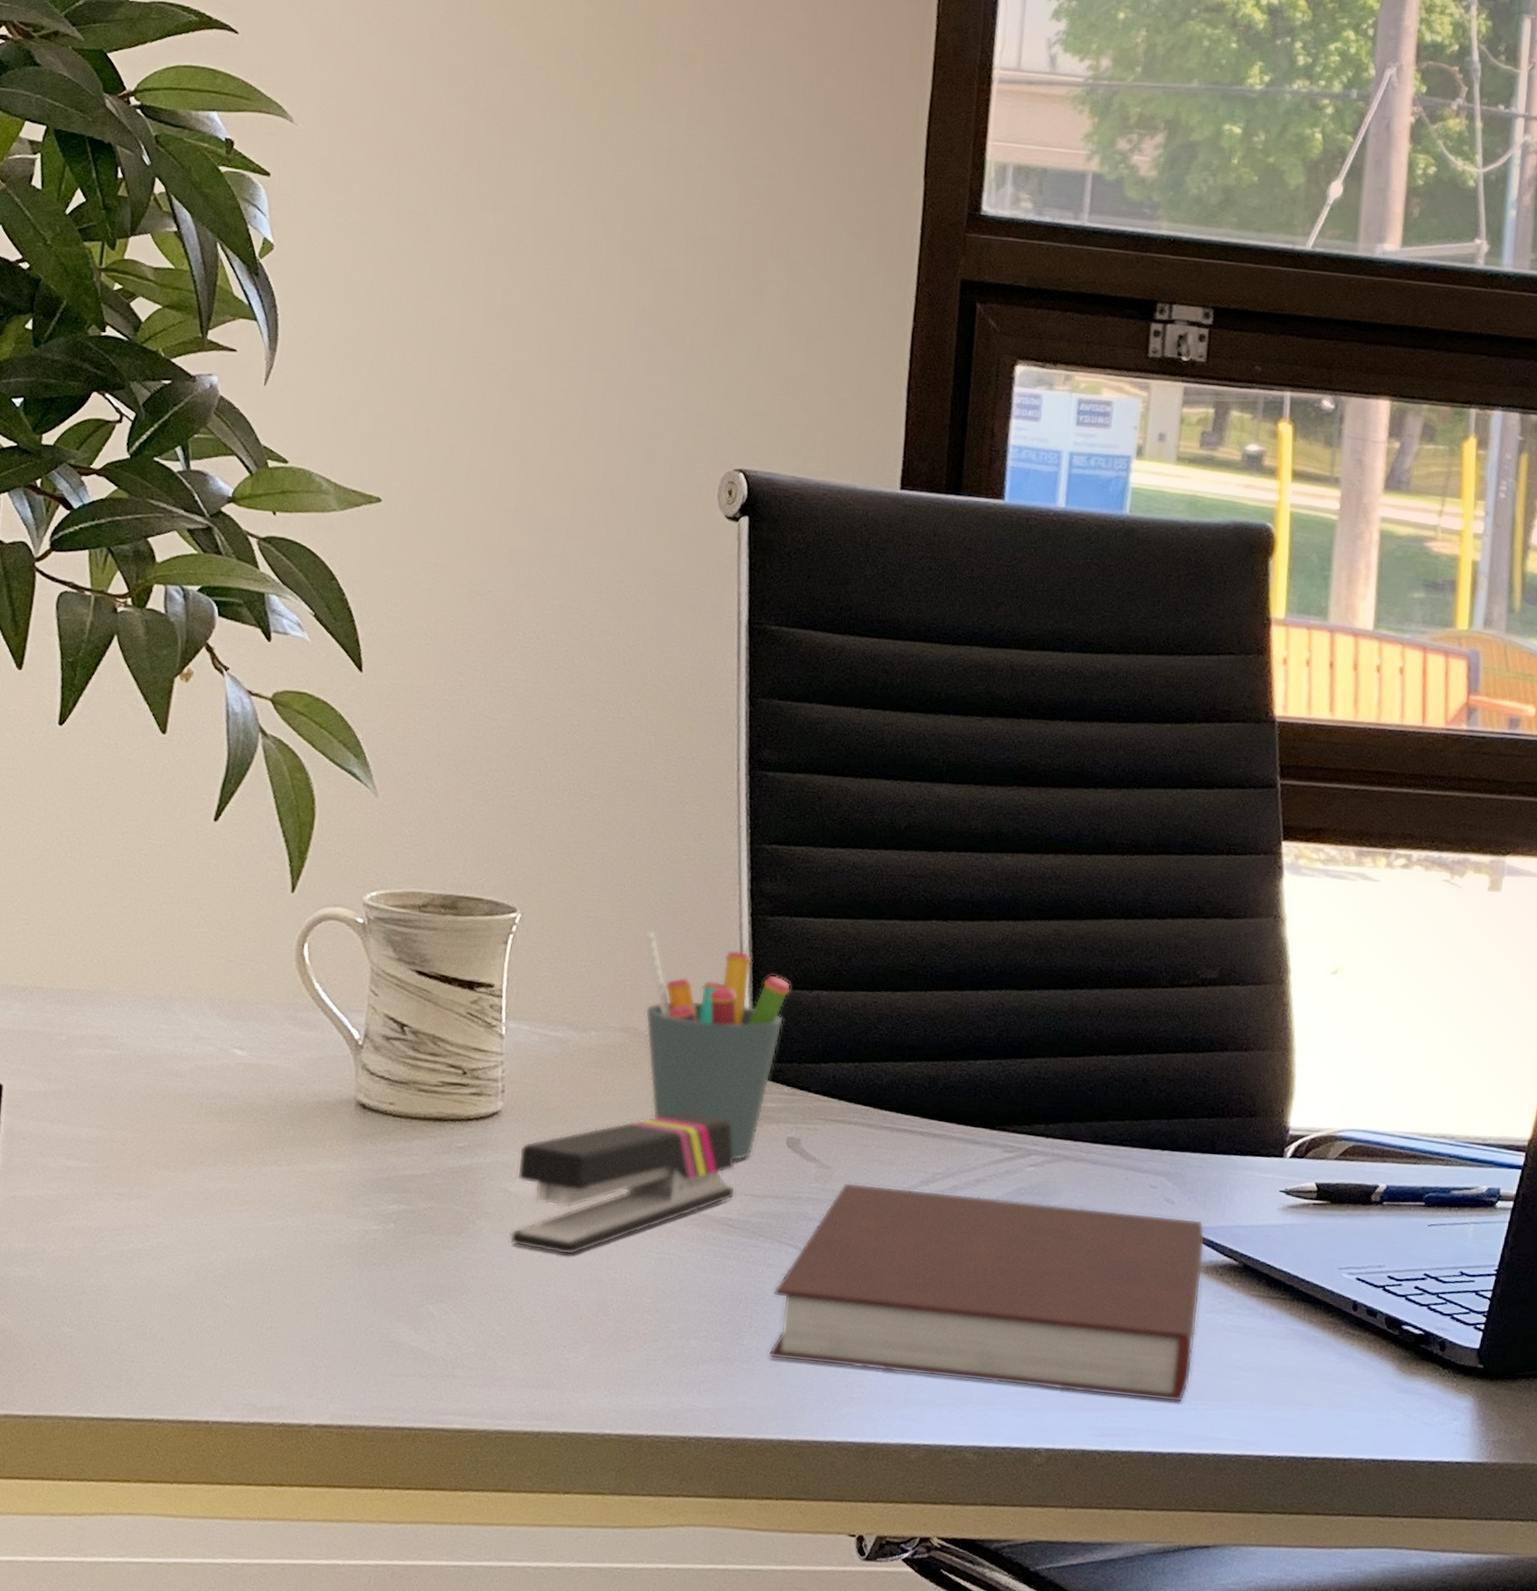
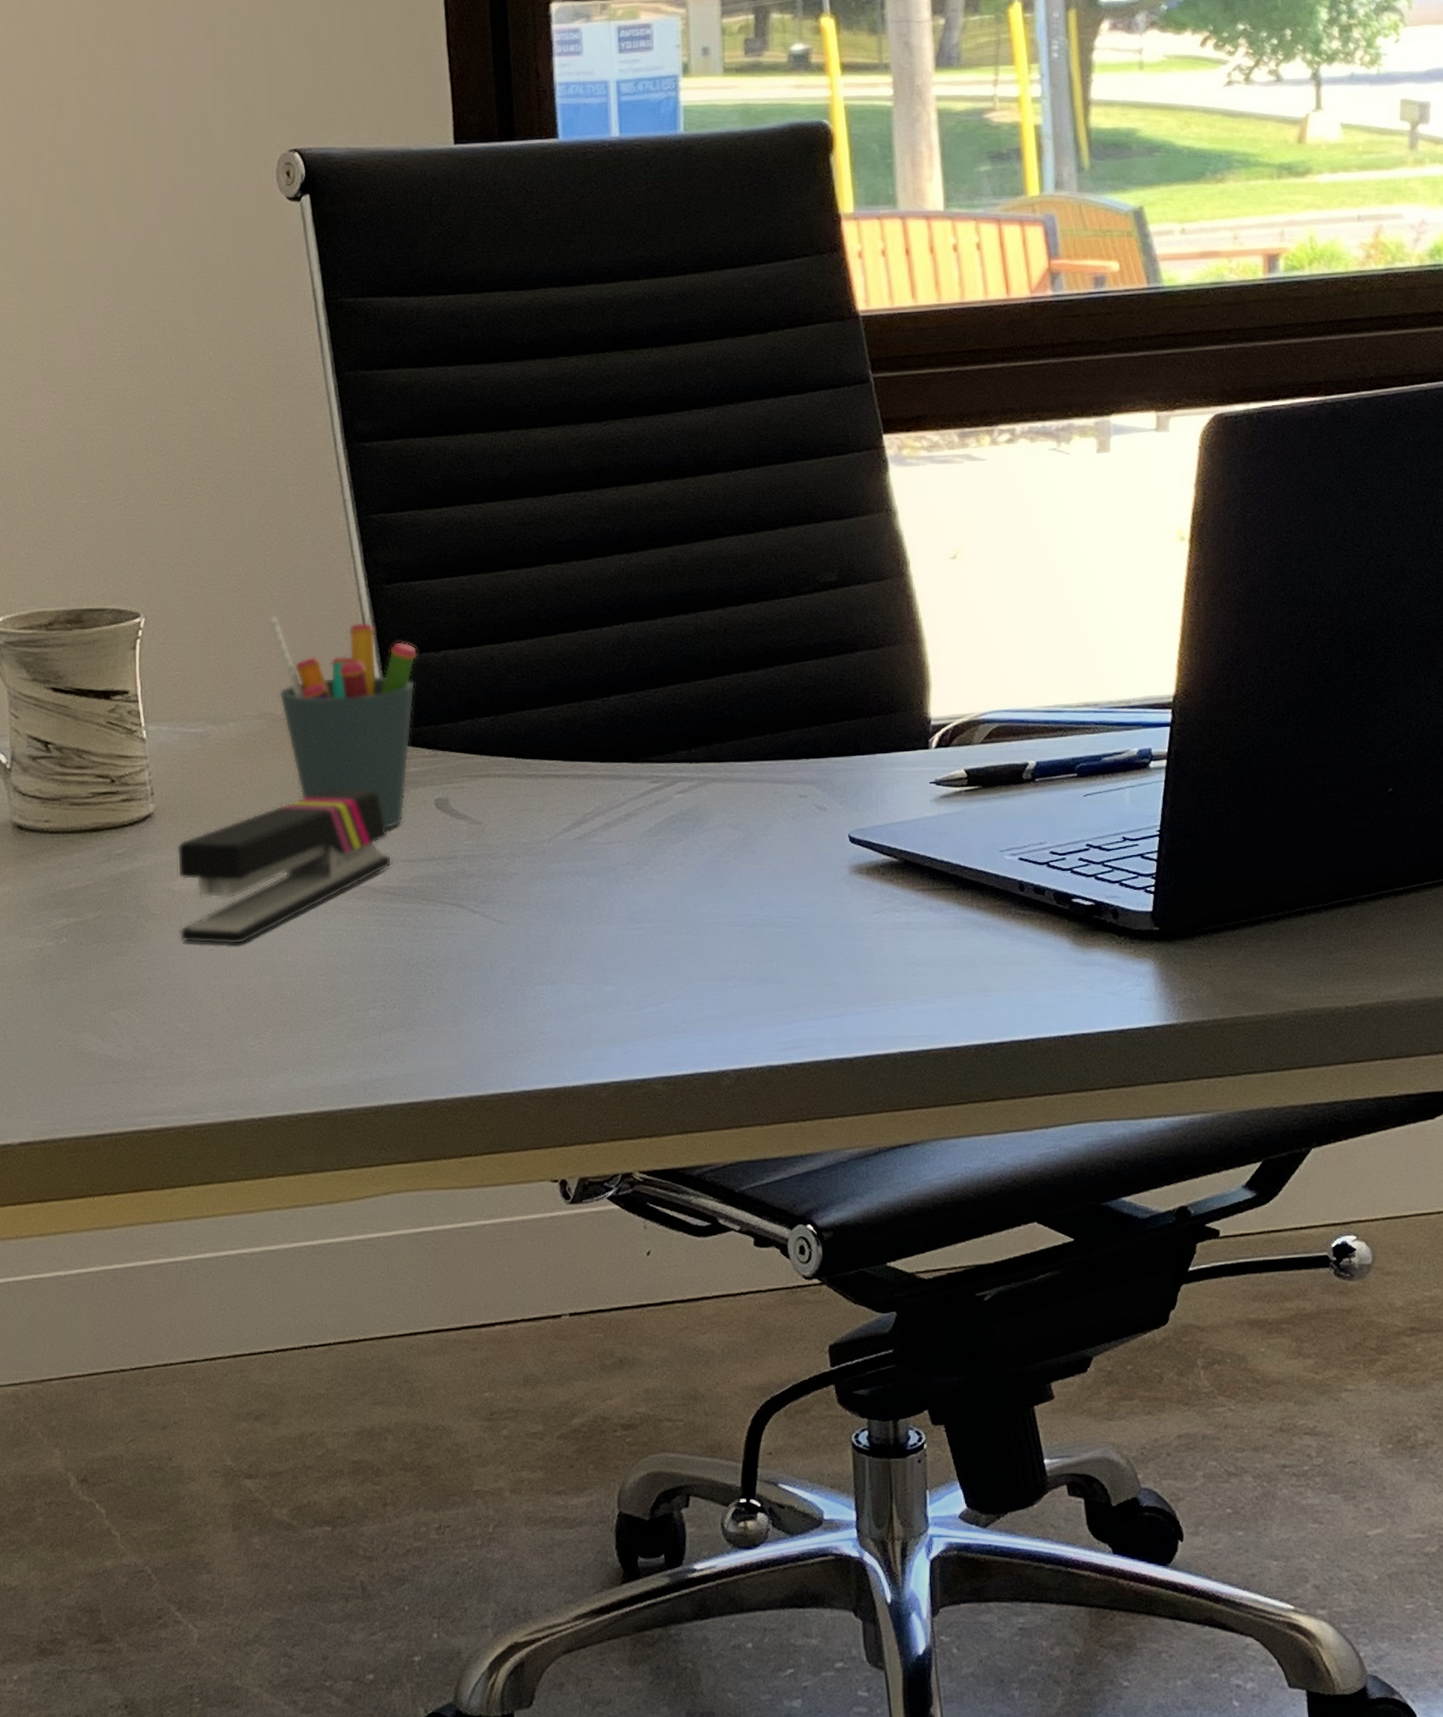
notebook: present [768,1182,1206,1403] -> none [444,822,867,1019]

